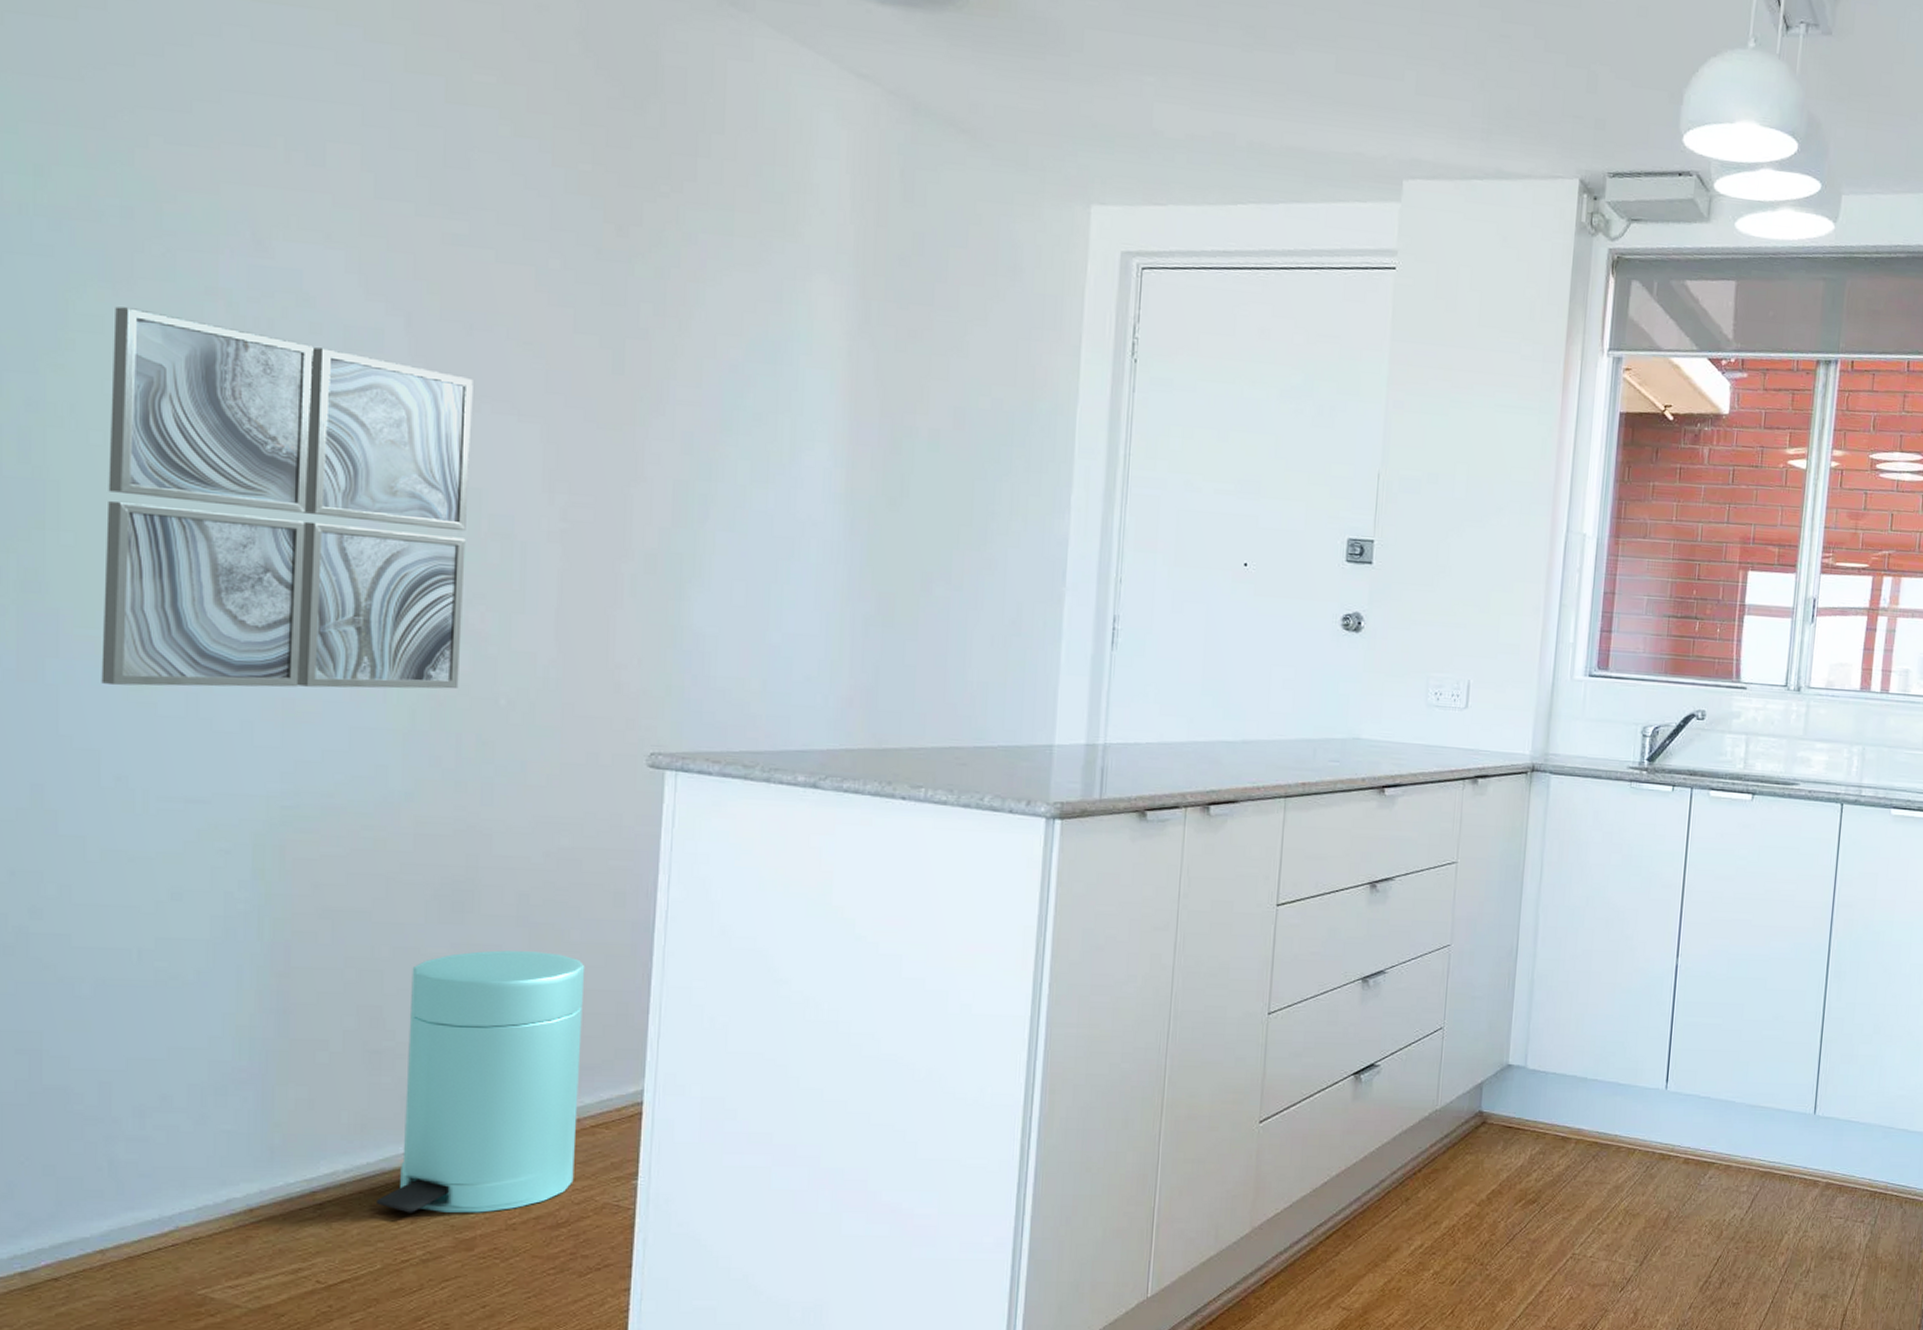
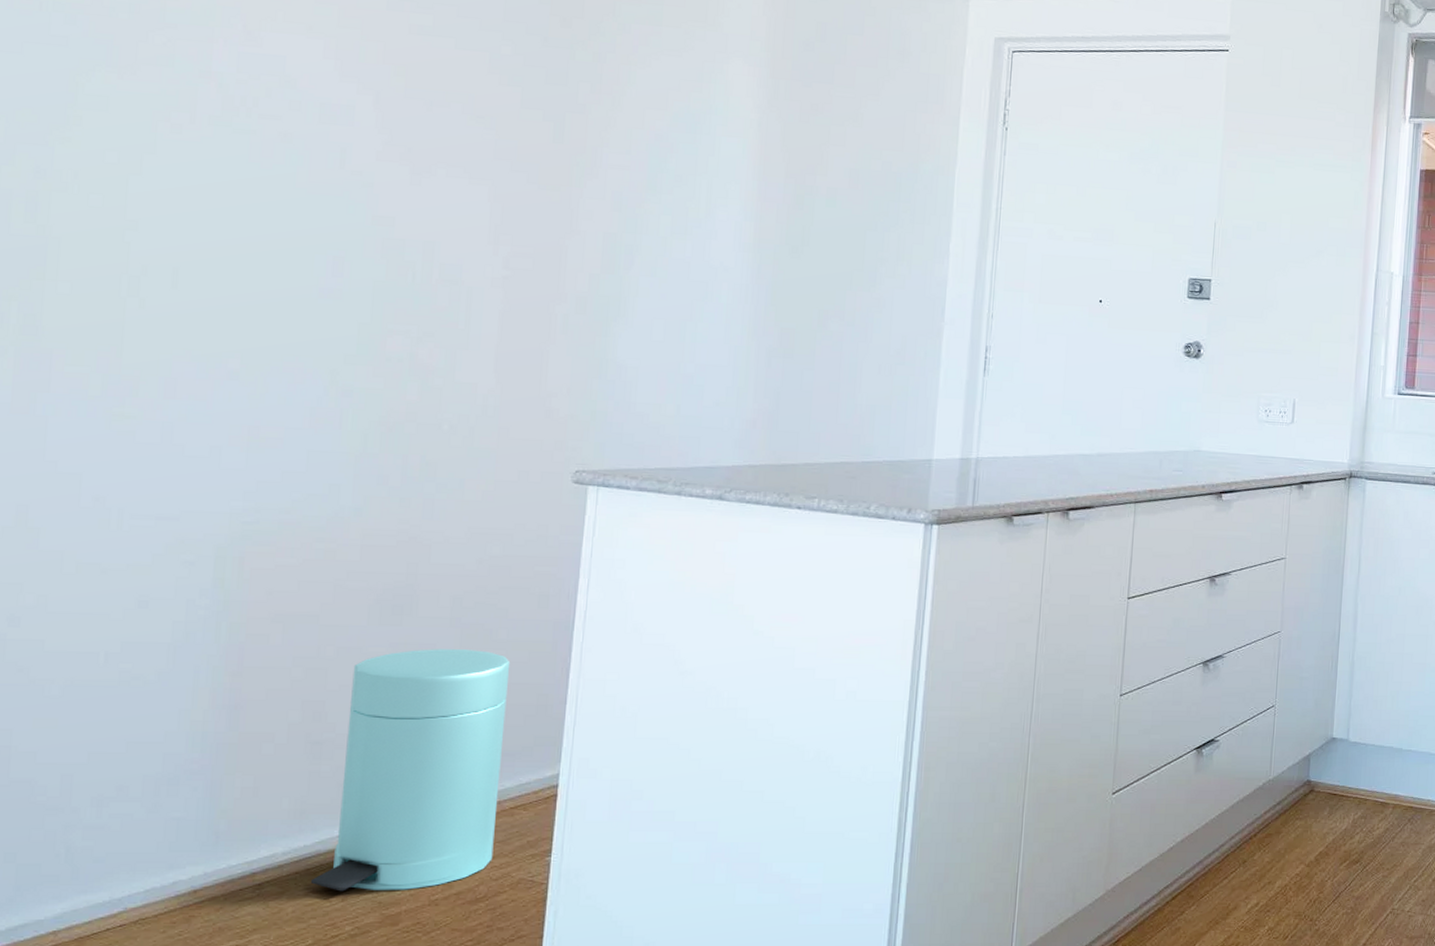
wall art: present [101,306,473,689] -> none [87,88,431,417]

